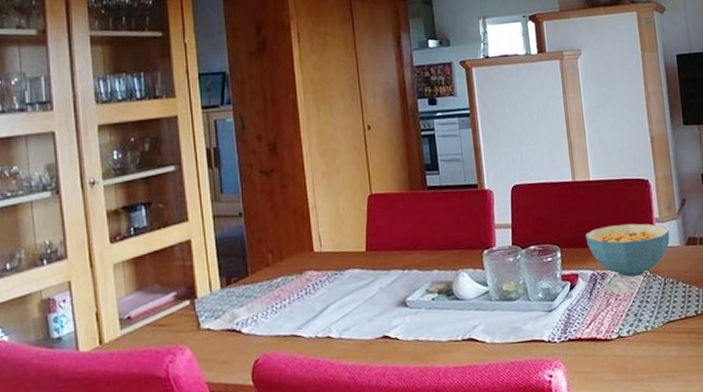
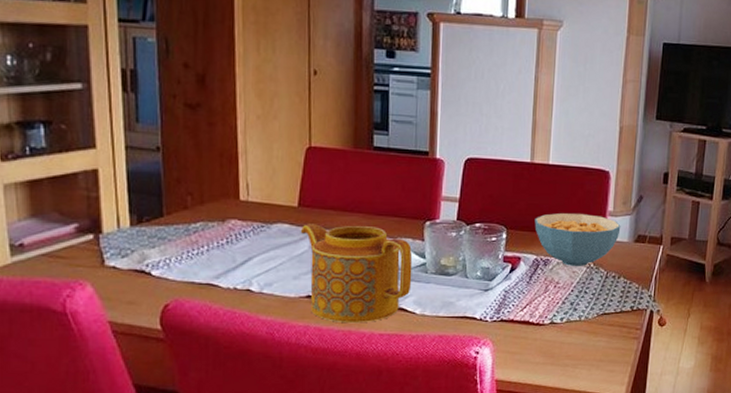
teapot: none [370,261,479,360] -> present [300,224,413,324]

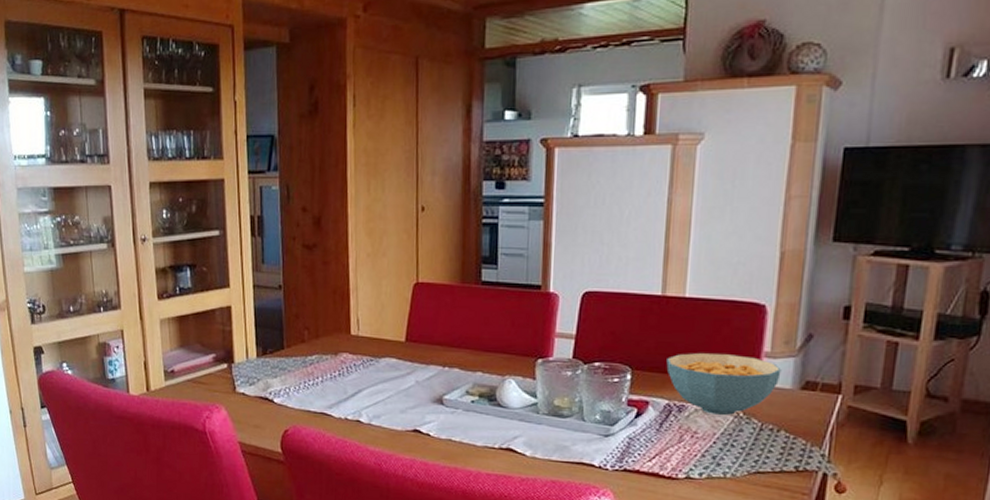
teapot: present [300,224,413,324] -> none [407,359,523,461]

